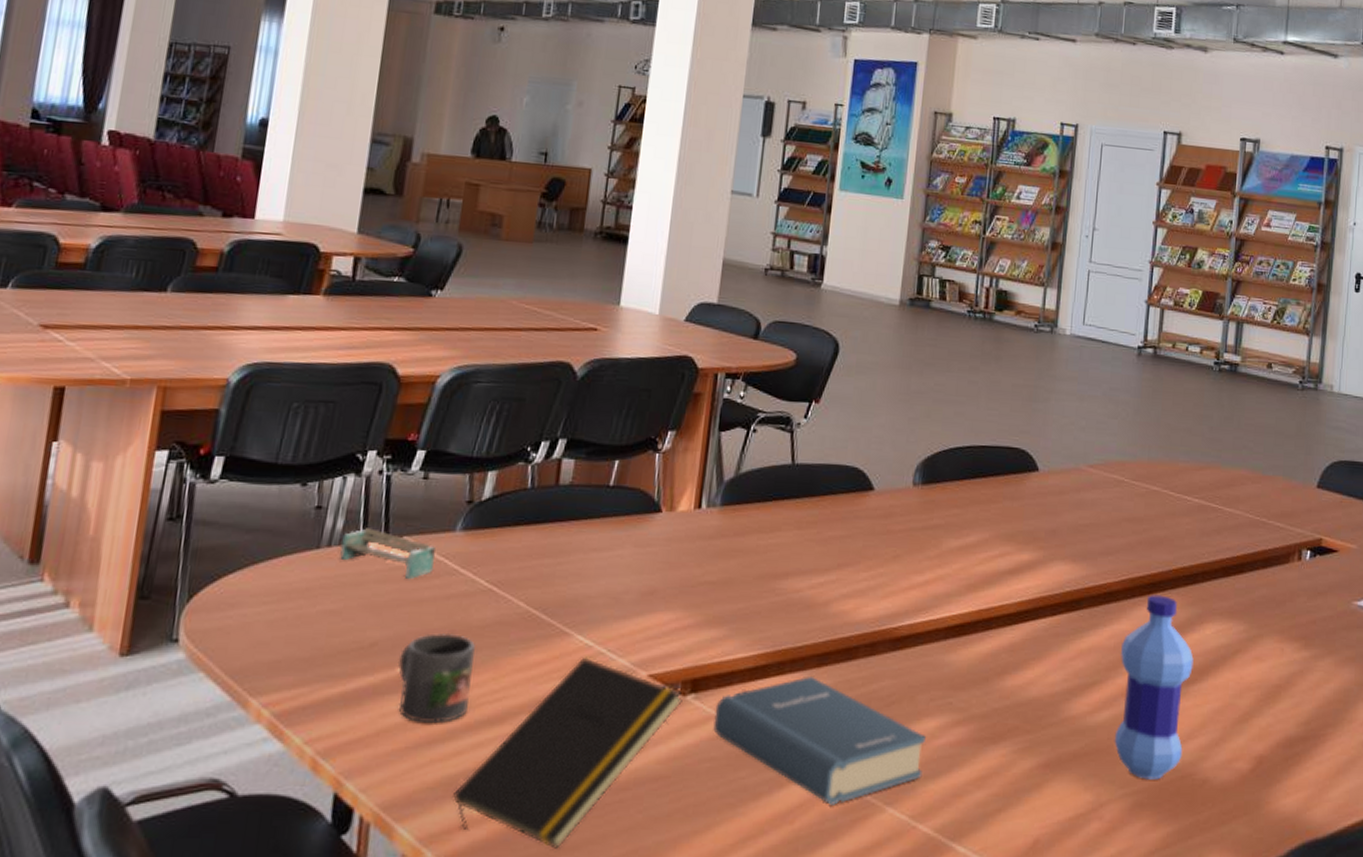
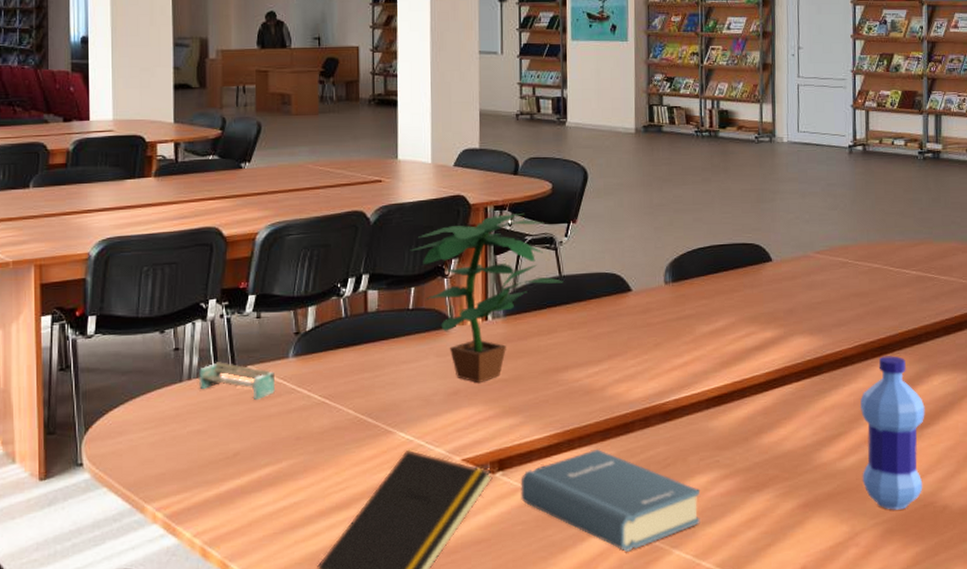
mug: present [397,632,475,723] -> none [257,439,319,512]
potted plant: none [619,384,796,584] -> present [410,213,564,384]

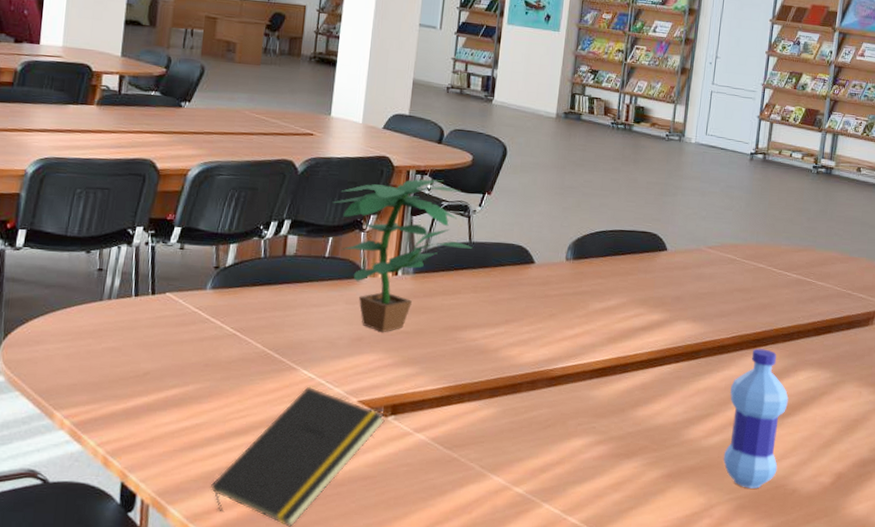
shelf: present [198,362,276,401] -> none [118,286,191,326]
hardback book: present [520,449,700,552] -> none [409,405,574,501]

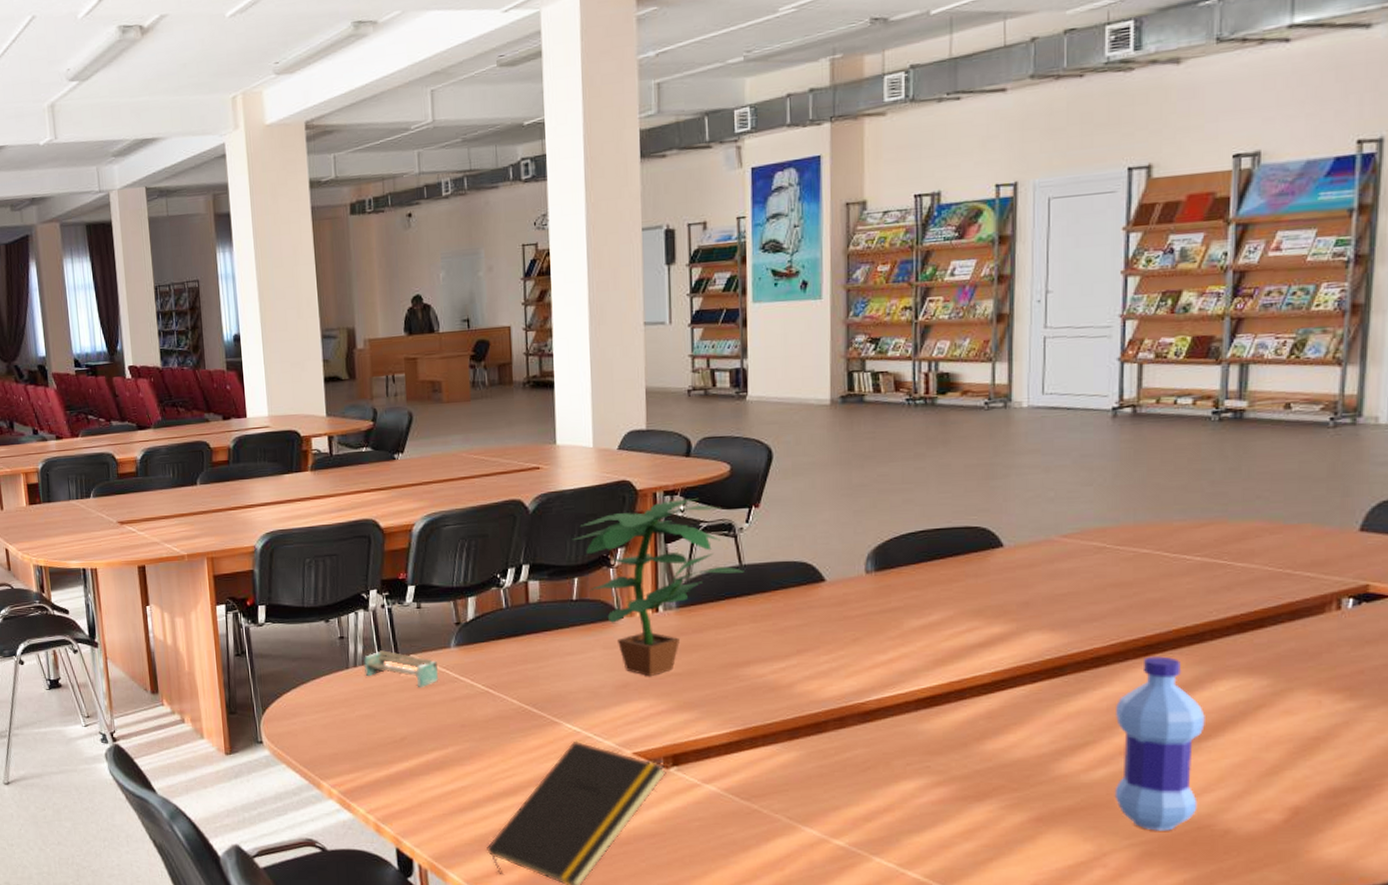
shelf: none [118,286,191,326] -> present [363,650,439,688]

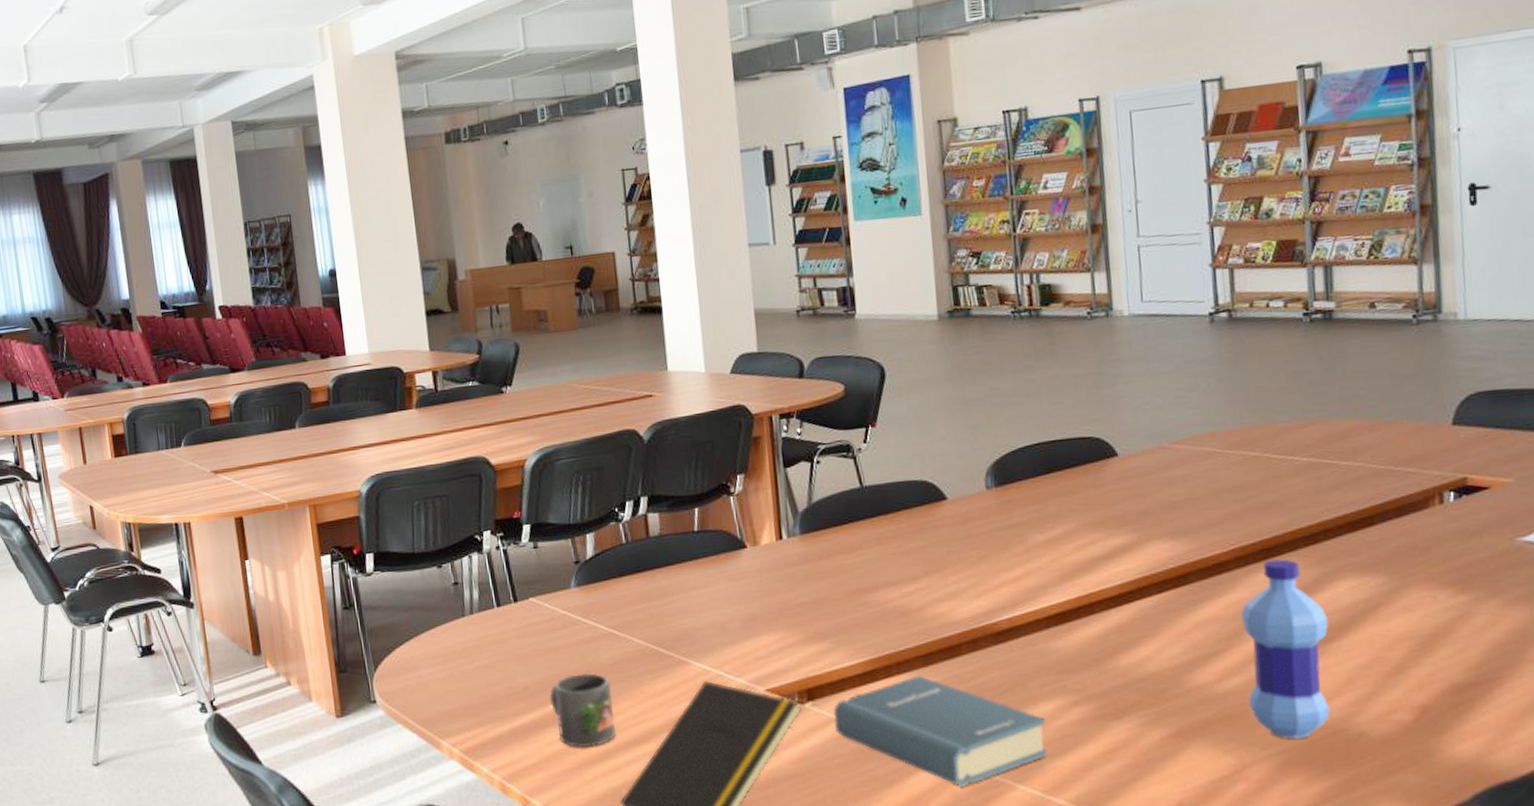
shelf: present [363,650,439,688] -> none [480,595,561,634]
mug: none [424,727,486,795] -> present [549,672,616,747]
potted plant: present [572,498,744,677] -> none [689,420,866,608]
hardback book: none [697,749,906,855] -> present [833,676,1048,787]

